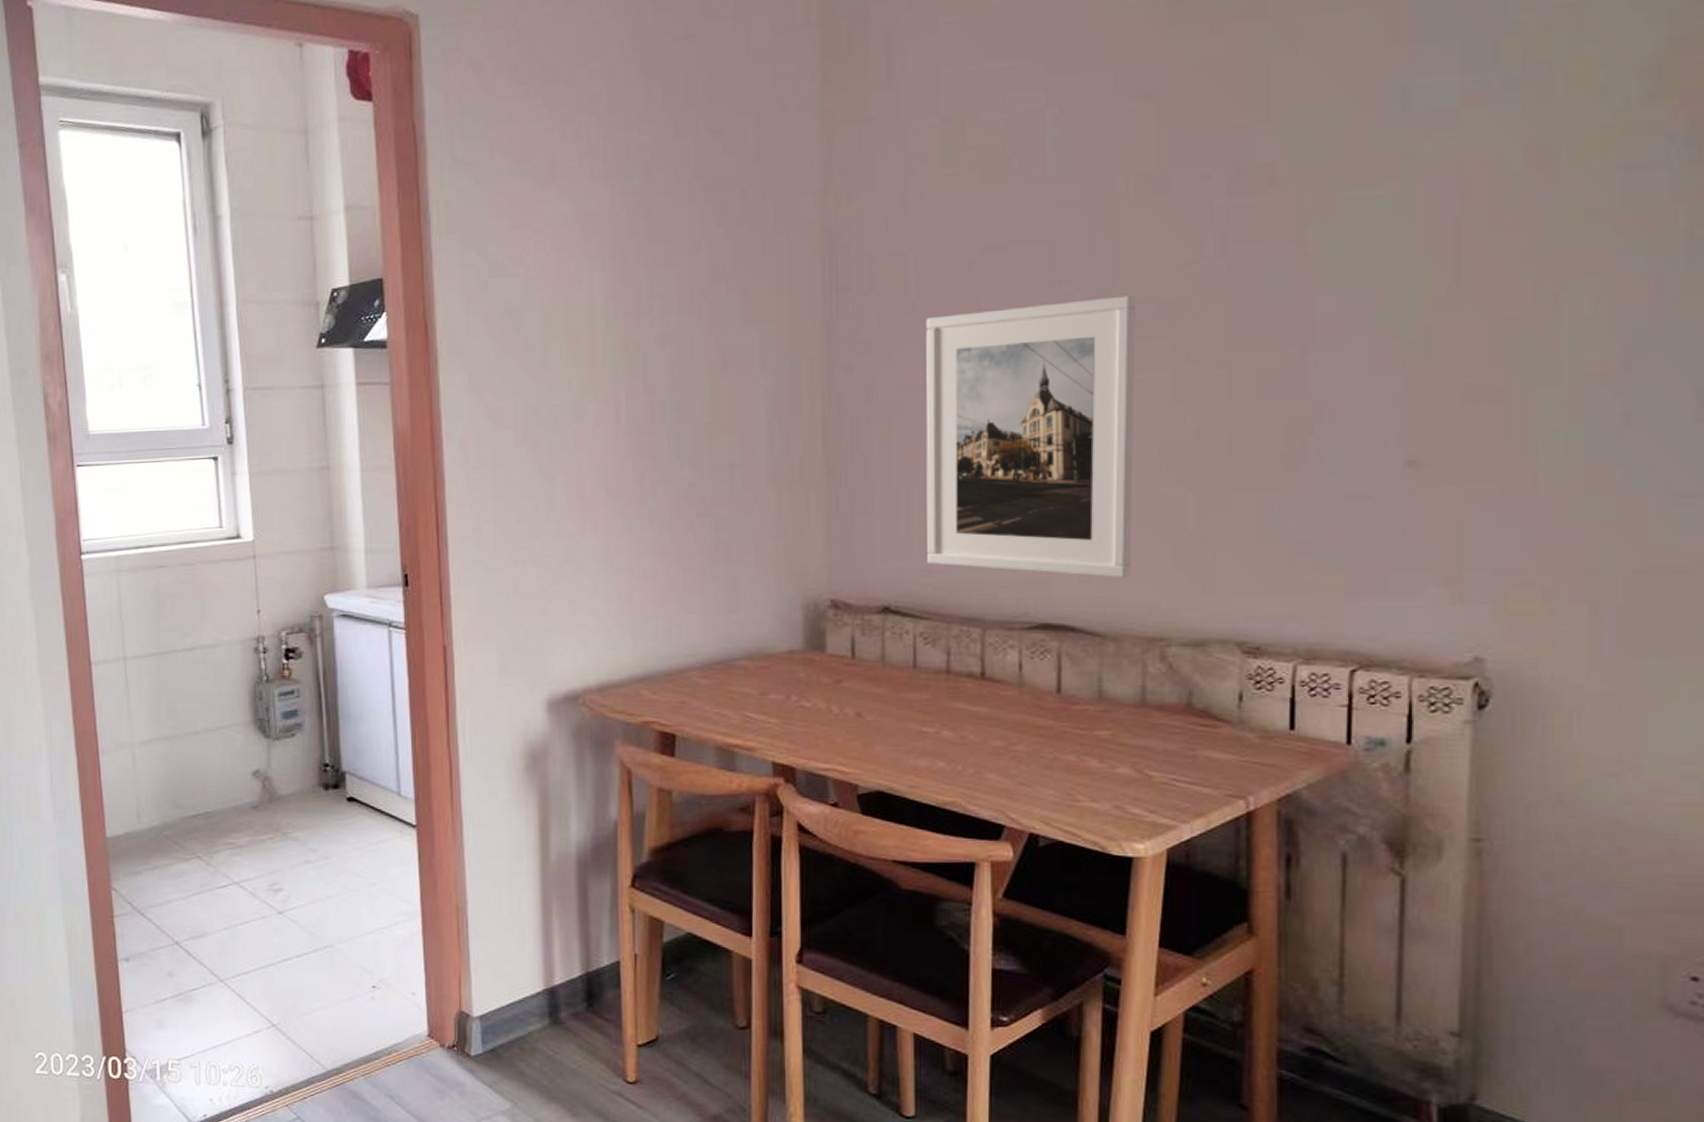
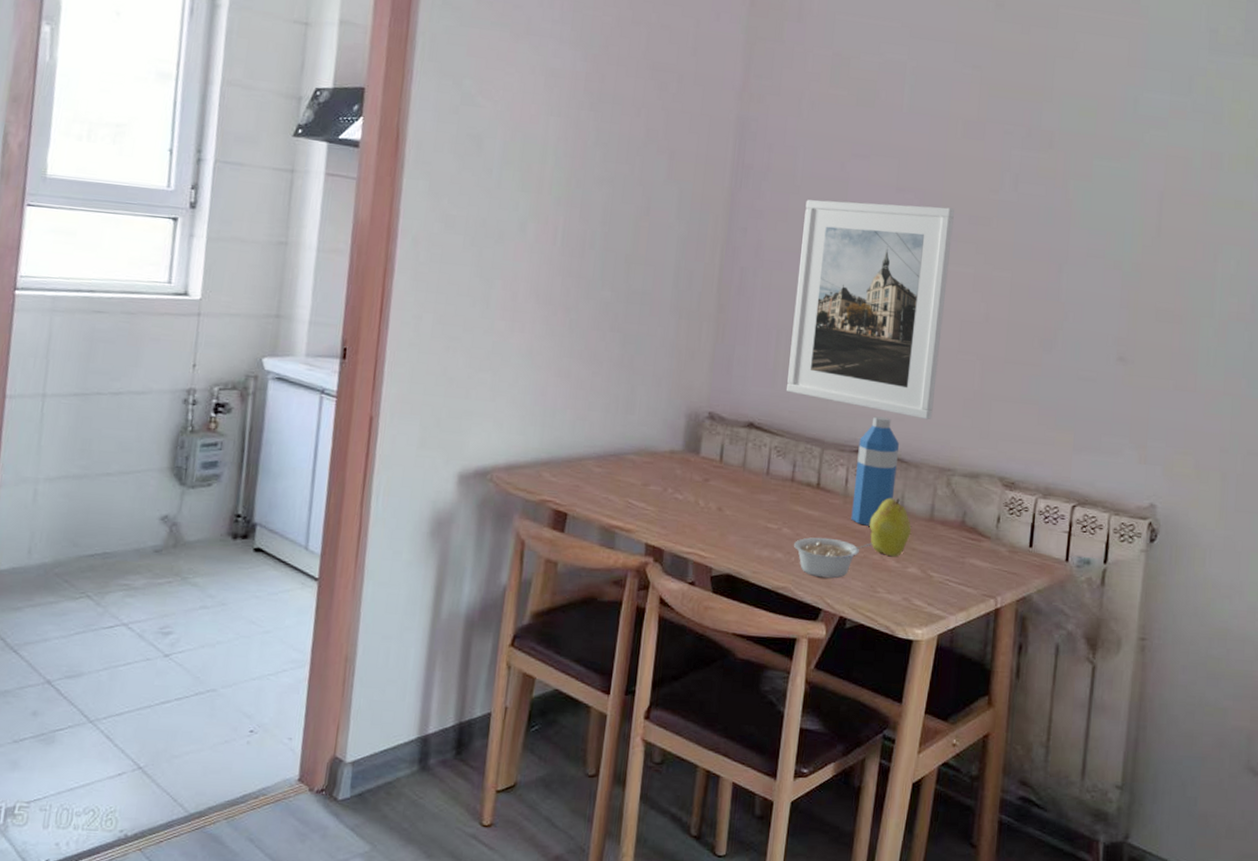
legume: none [958,738,1065,788] -> present [793,537,873,579]
water bottle: none [1031,581,1089,720] -> present [851,416,900,526]
fruit: none [1058,682,1116,756] -> present [869,498,911,557]

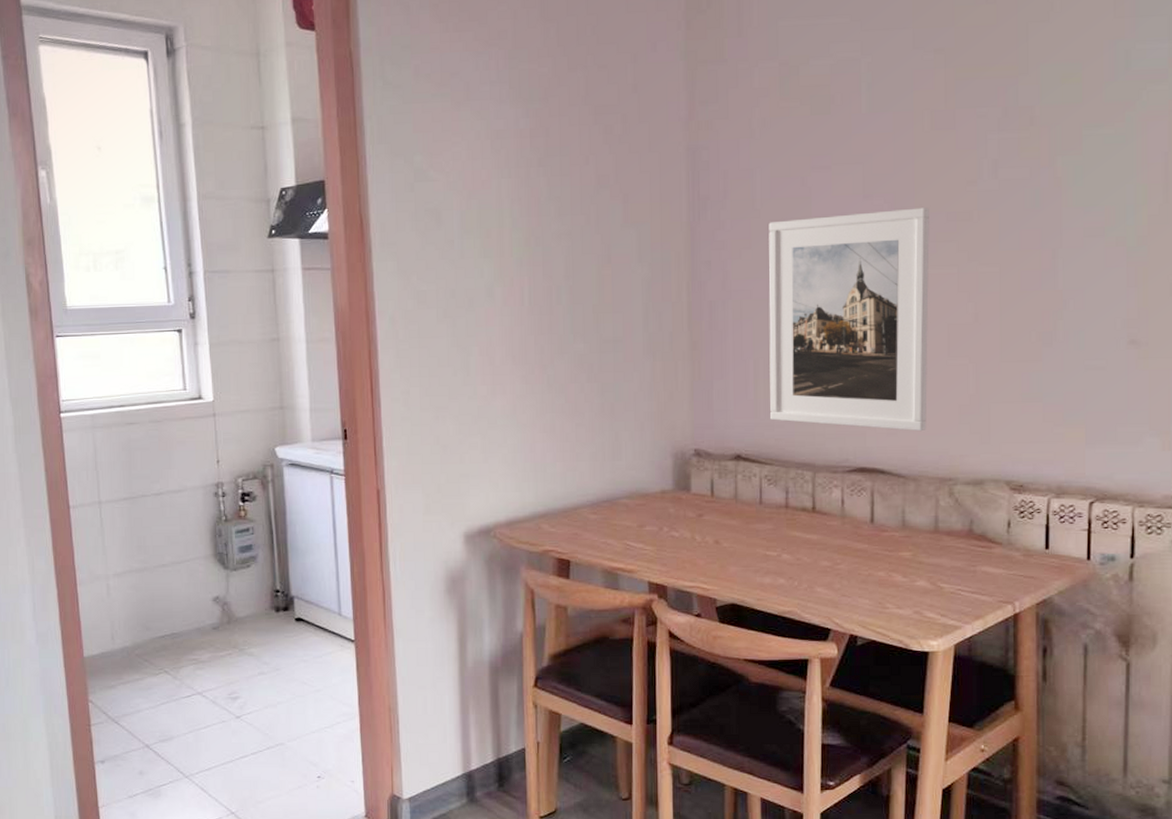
legume: present [793,537,873,579] -> none [794,559,877,599]
water bottle: present [851,416,900,526] -> none [851,434,895,544]
fruit: present [869,498,911,557] -> none [871,514,915,572]

